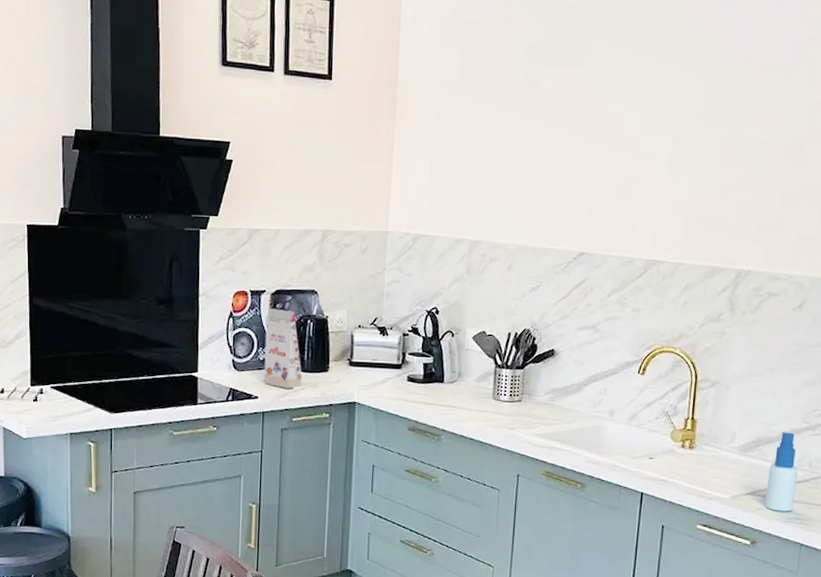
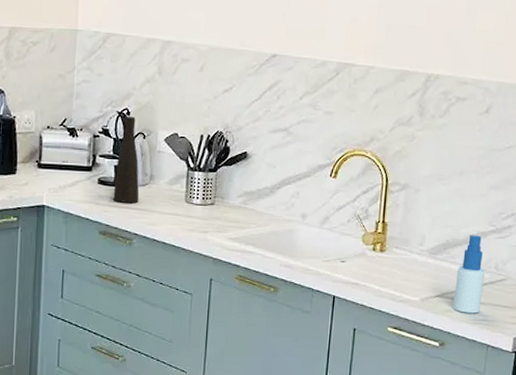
vase: none [422,314,448,400] -> present [113,116,140,203]

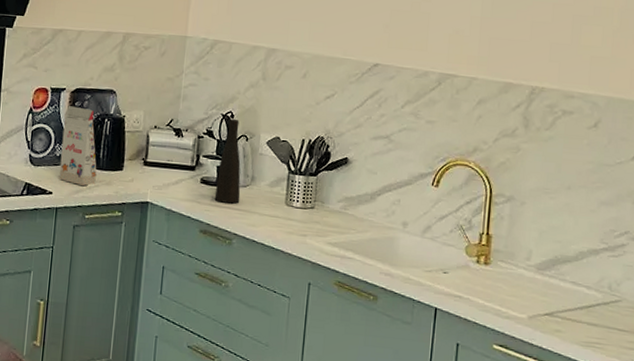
spray bottle: present [453,235,485,314] -> none [563,252,597,336]

